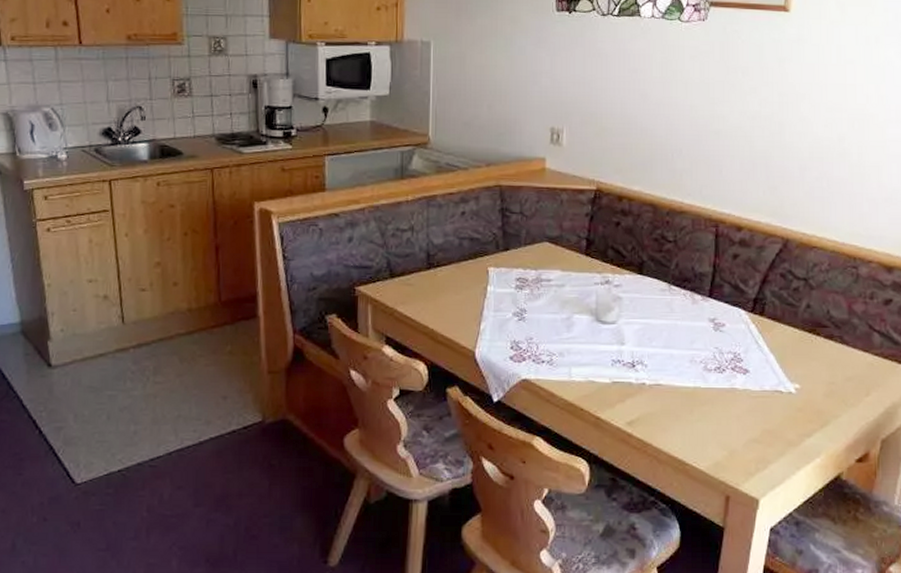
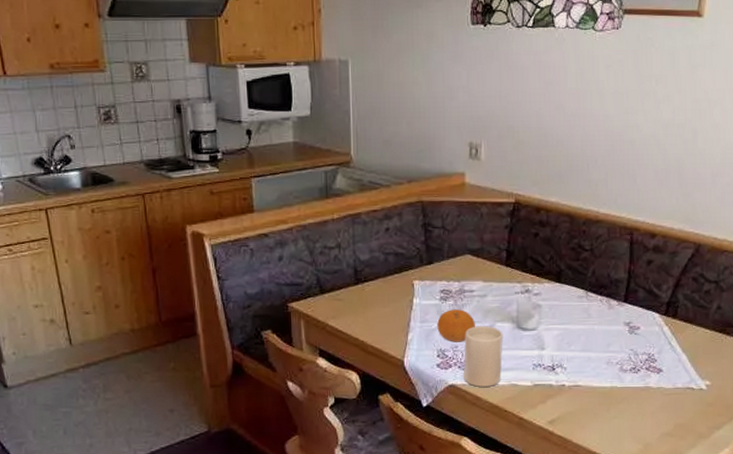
fruit: none [512,299,552,334] -> present [437,309,475,342]
mug: none [538,317,581,383] -> present [463,326,503,387]

